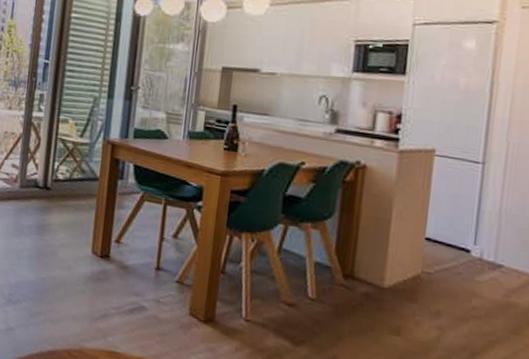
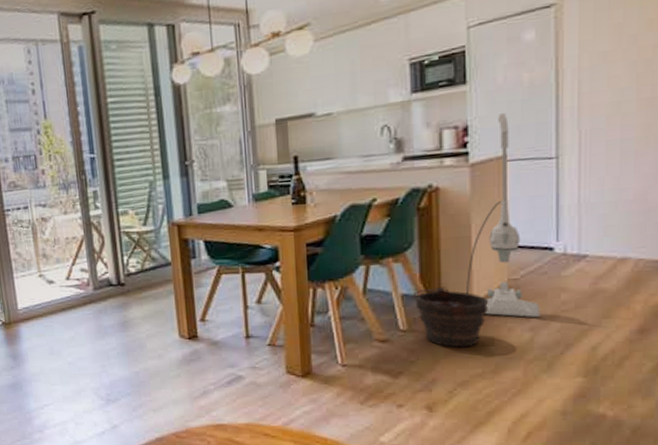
bucket: none [326,261,399,332] -> present [413,287,488,348]
vacuum cleaner: none [379,110,451,318] -> present [466,113,541,318]

